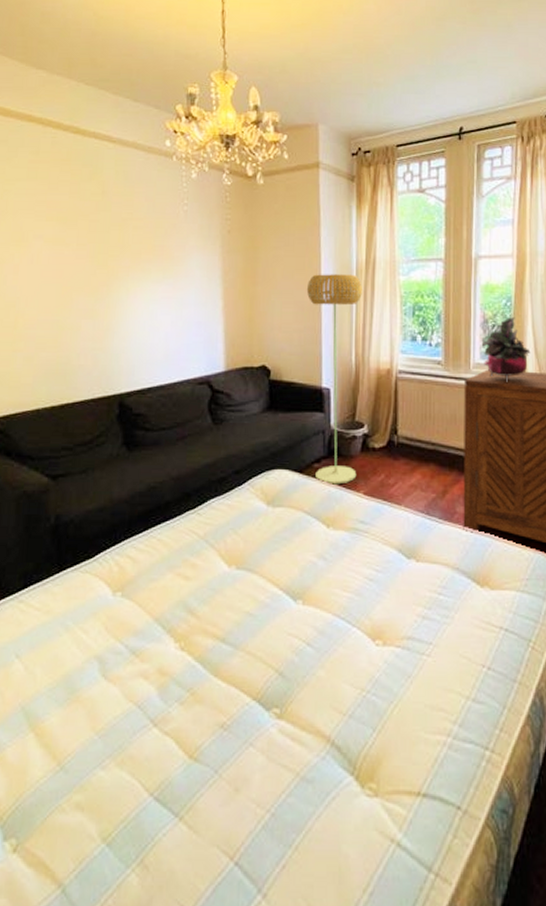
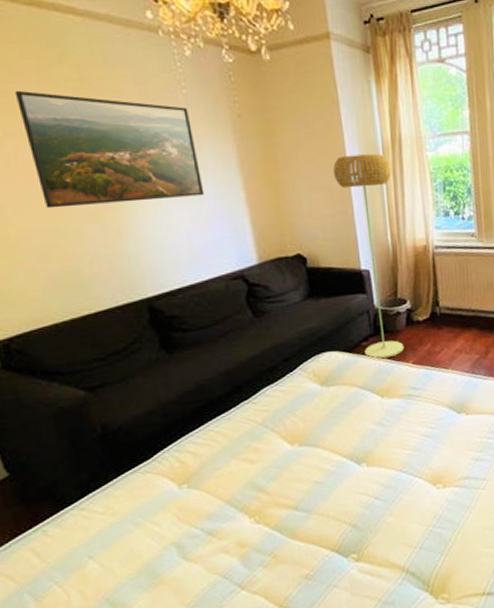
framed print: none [49,202,188,303] -> present [14,91,205,209]

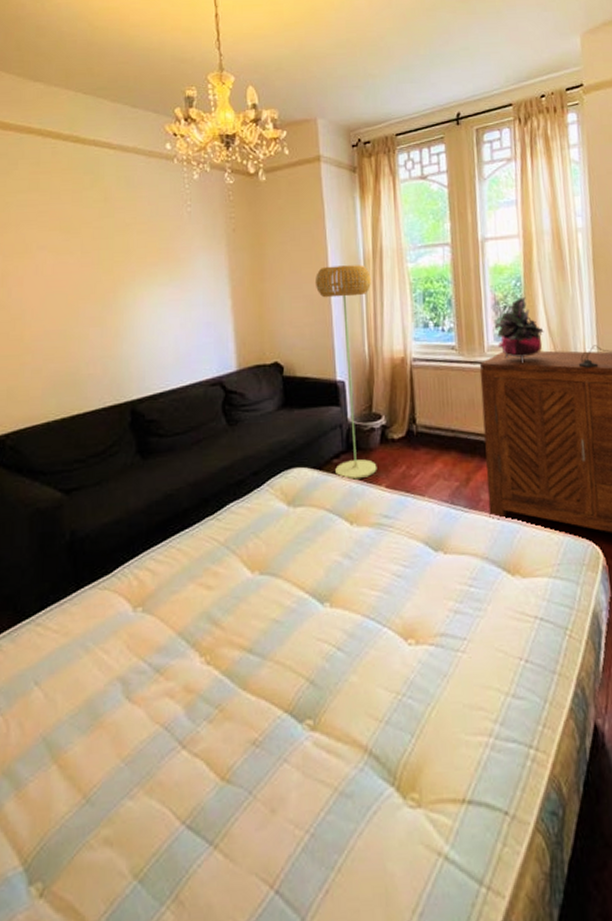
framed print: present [14,91,205,209] -> none [51,211,195,313]

